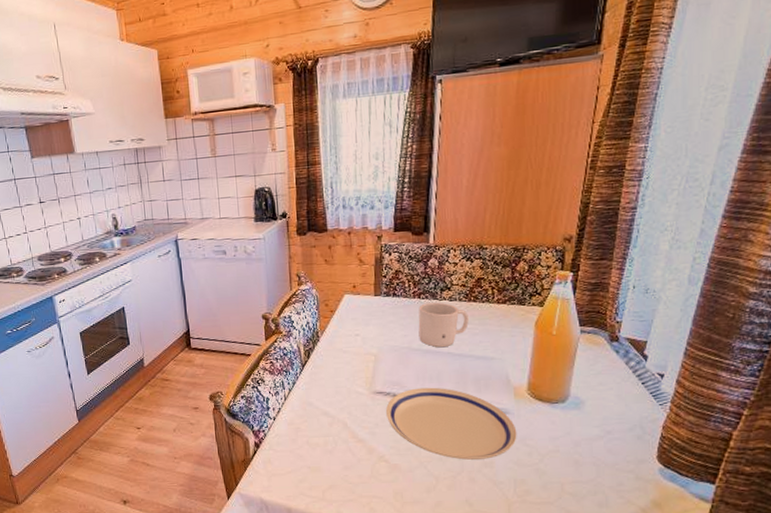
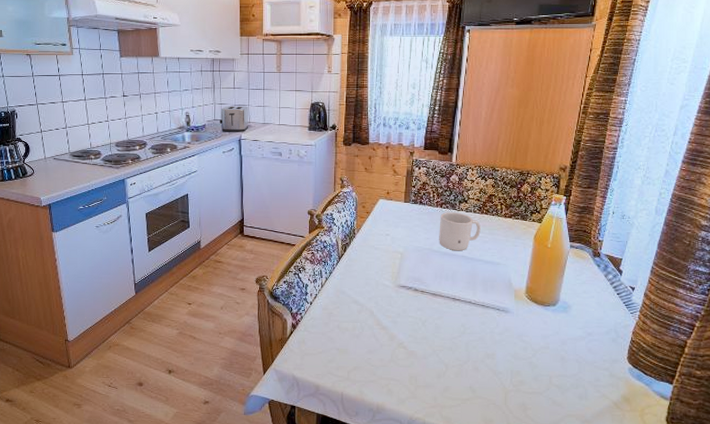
toaster: none [151,200,185,233] -> present [219,106,249,132]
plate: present [386,387,517,460] -> none [408,285,515,351]

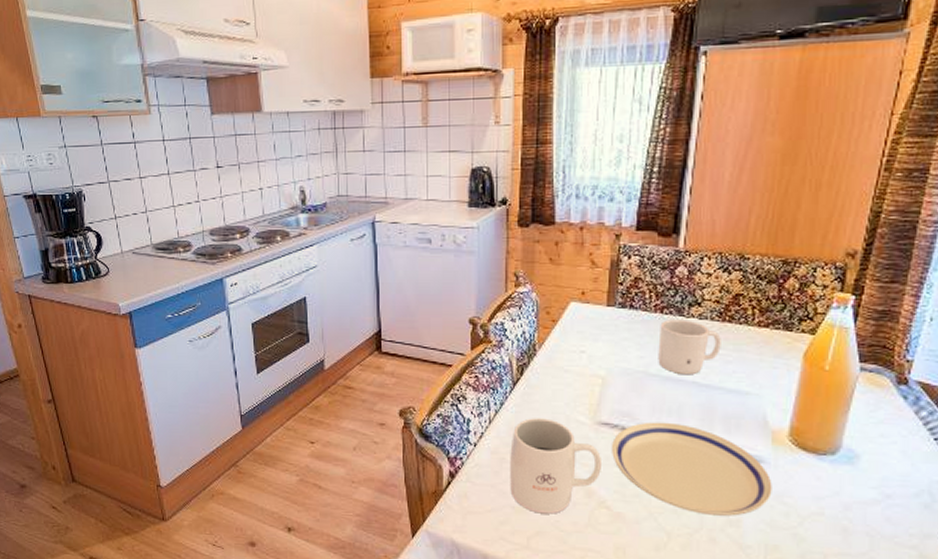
toaster: present [219,106,249,132] -> none [345,175,386,213]
mug: none [336,283,401,354] -> present [510,418,603,514]
plate: none [408,285,515,351] -> present [612,422,772,516]

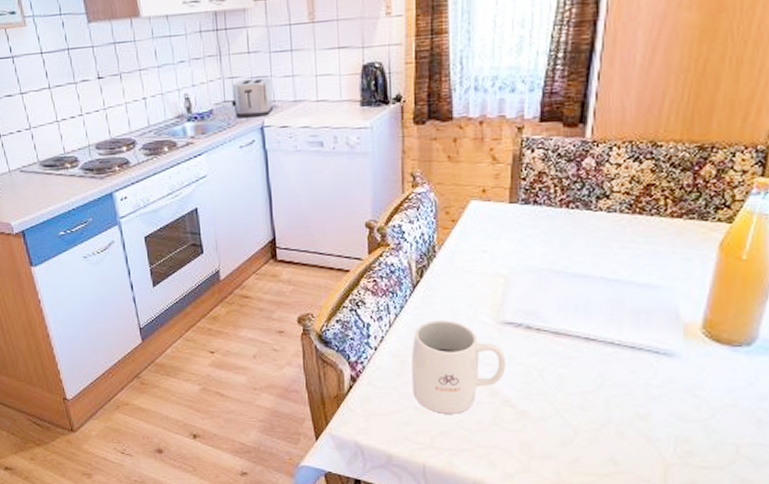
toaster: none [345,175,386,213] -> present [231,77,274,119]
plate: present [612,422,772,516] -> none [516,319,684,410]
mug: present [658,319,721,375] -> none [564,213,631,271]

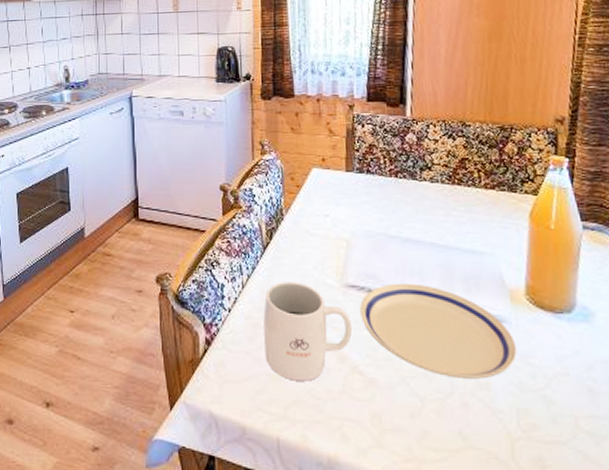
toaster: present [231,77,274,119] -> none [105,55,142,89]
plate: none [516,319,684,410] -> present [360,283,517,379]

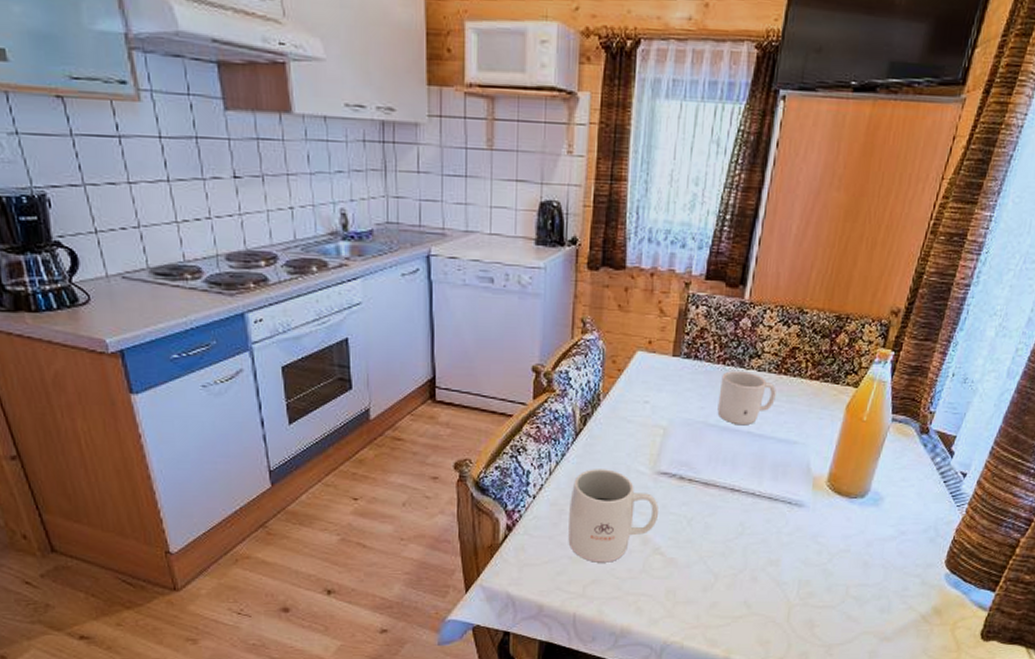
plate: present [360,283,517,379] -> none [669,471,810,556]
mug: none [395,183,453,237] -> present [717,371,776,426]

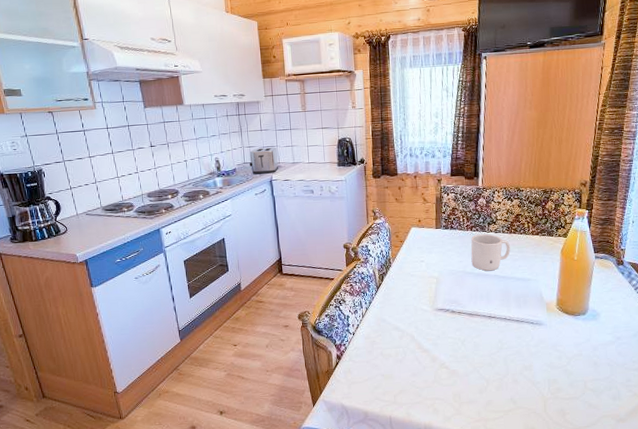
toaster: none [395,200,443,244] -> present [249,147,279,175]
mug: present [568,469,659,563] -> none [378,310,441,378]

